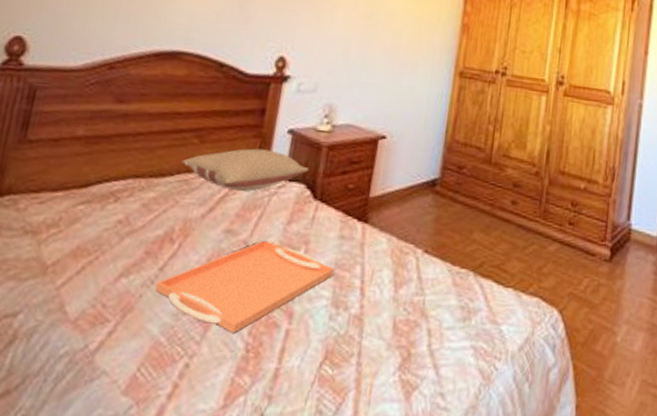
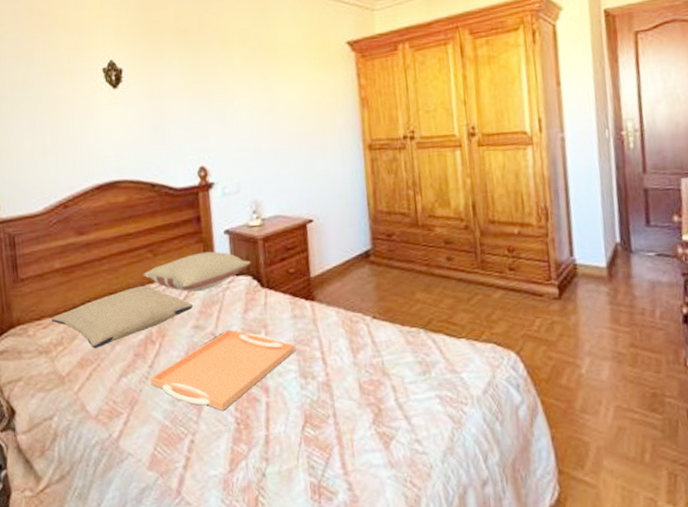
pillow: none [52,173,232,238] -> present [51,285,194,348]

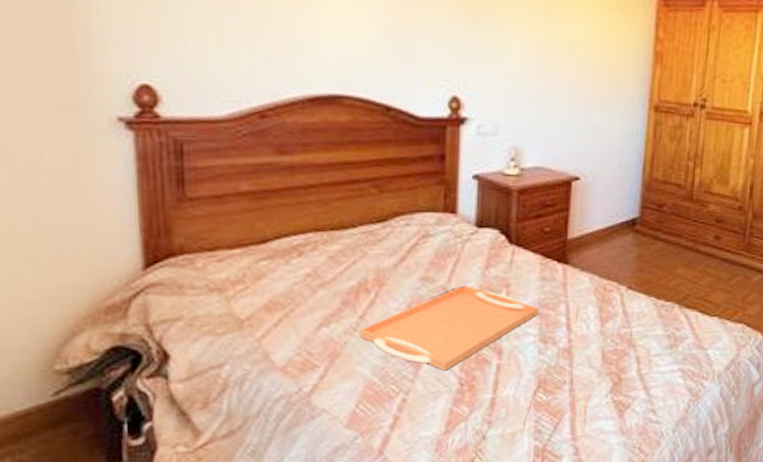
pillow: present [51,285,194,348] -> none [230,225,424,291]
pillow: present [142,251,251,292] -> none [362,196,501,240]

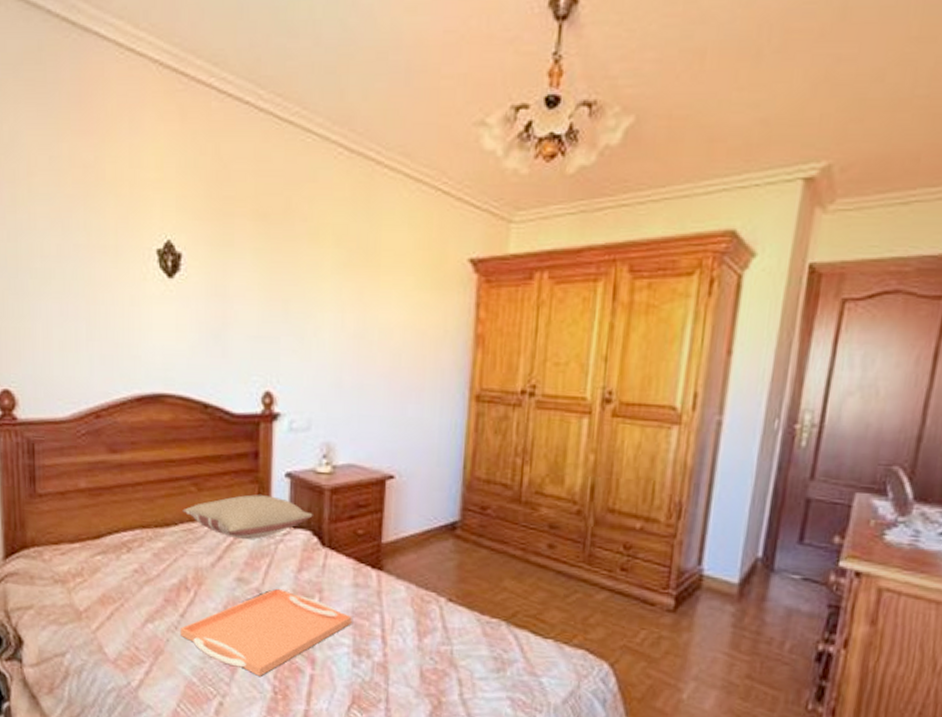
pillow: none [362,196,501,240] -> present [182,494,313,540]

